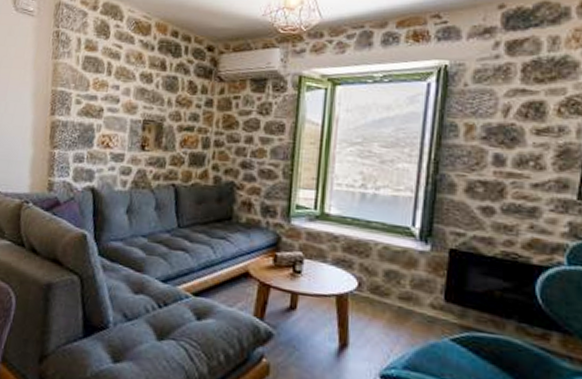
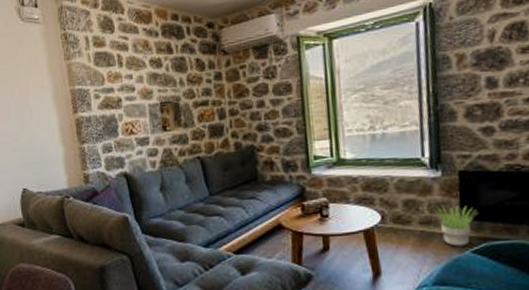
potted plant: none [415,282,465,332] -> present [433,205,479,247]

